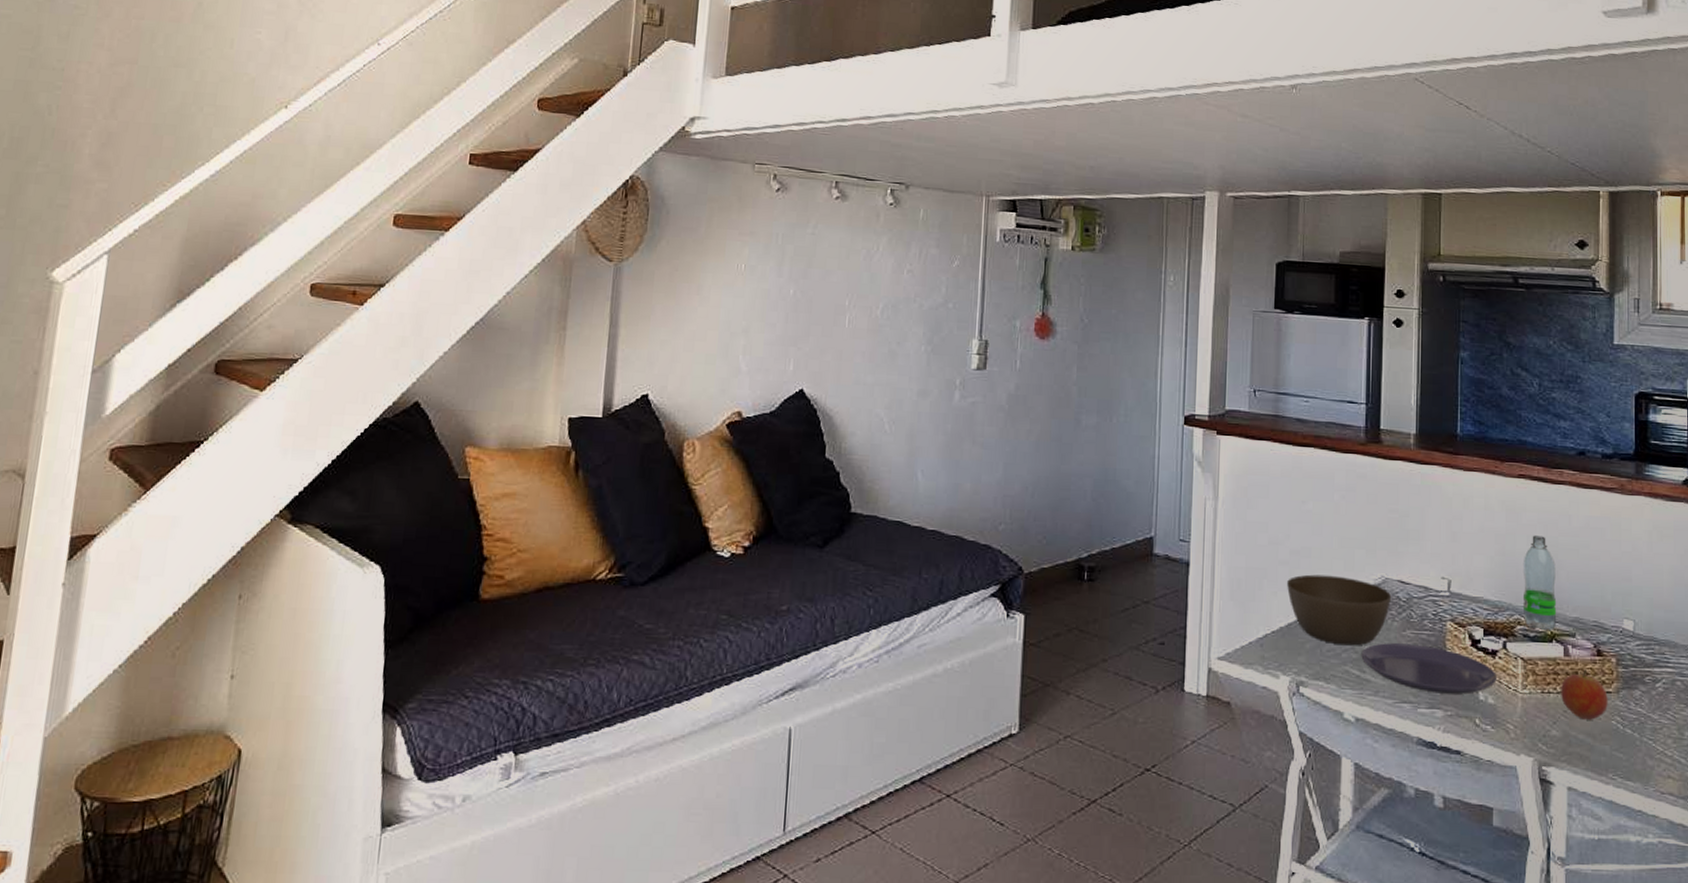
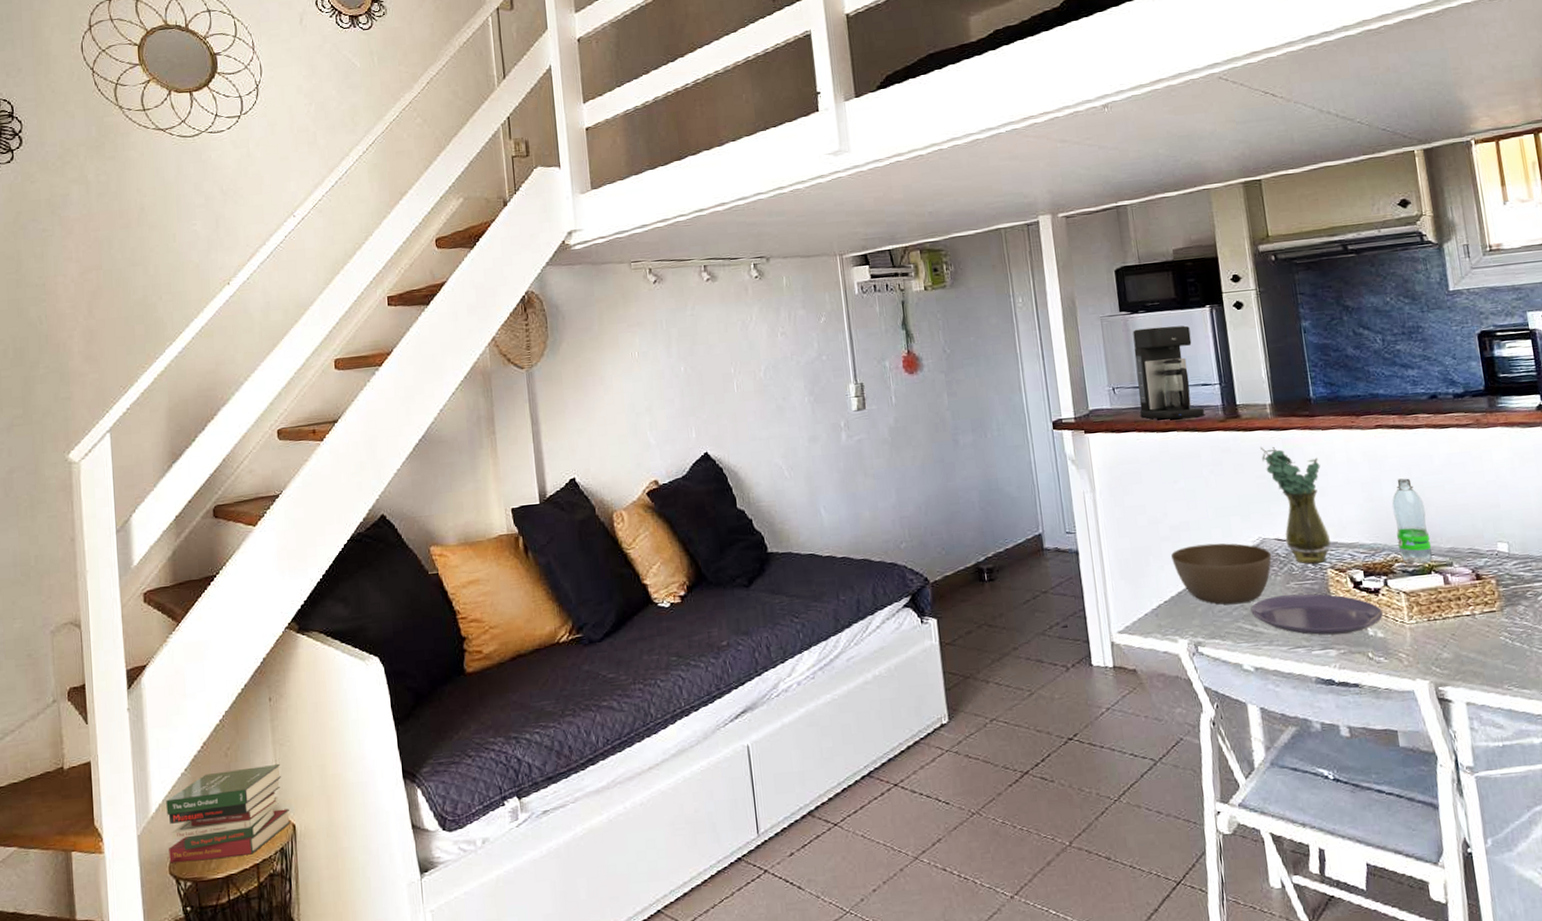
books: none [77,674,238,779] -> present [166,764,291,864]
coffee maker: none [1278,330,1345,437] -> present [1132,325,1204,421]
vase: none [1398,477,1456,614] -> present [1260,446,1331,564]
fruit: present [1560,669,1608,720] -> none [1445,593,1494,640]

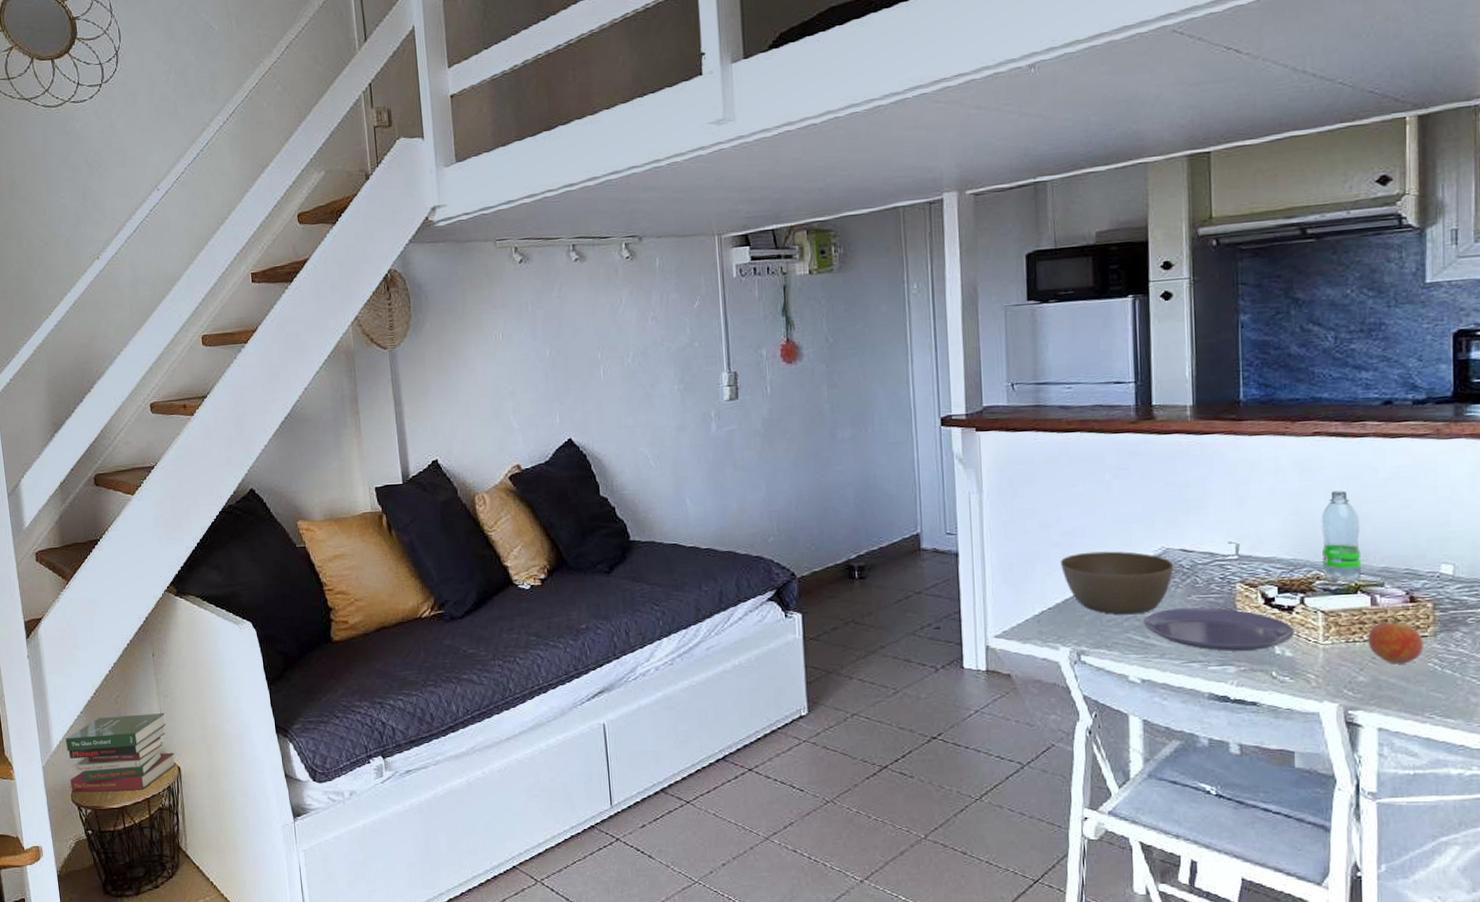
coffee maker: present [1132,325,1204,421] -> none [1039,317,1113,420]
vase: present [1260,446,1331,564] -> none [1175,450,1243,577]
fruit: none [1445,593,1494,640] -> present [1367,616,1423,664]

